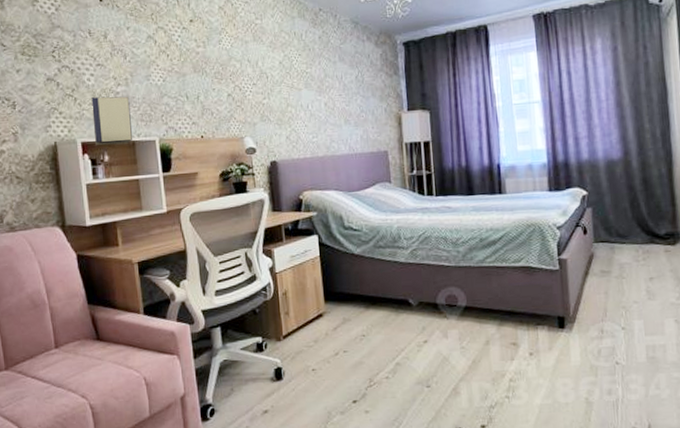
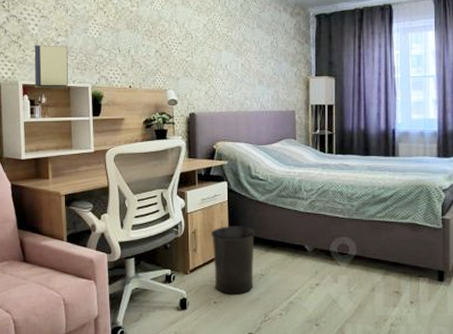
waste bin: none [303,283,355,360] -> present [210,226,256,294]

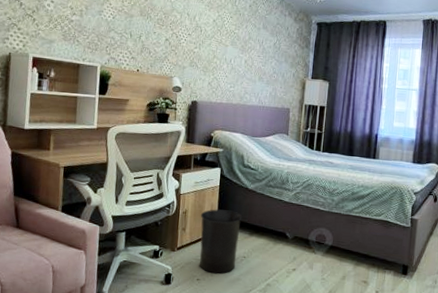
books: present [34,45,69,89] -> none [45,21,81,65]

